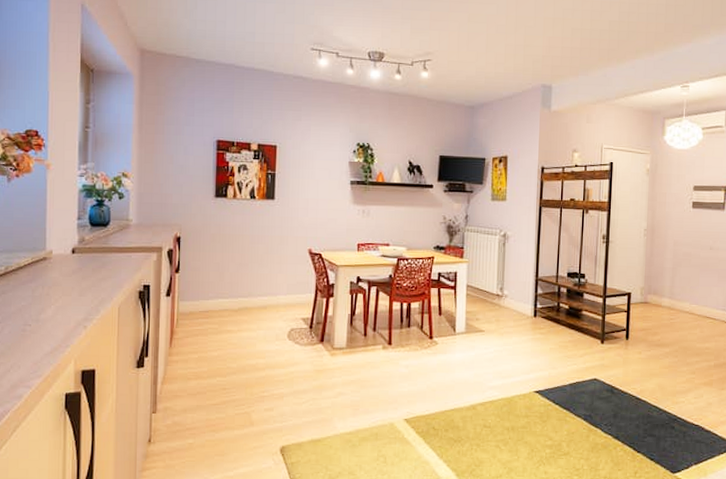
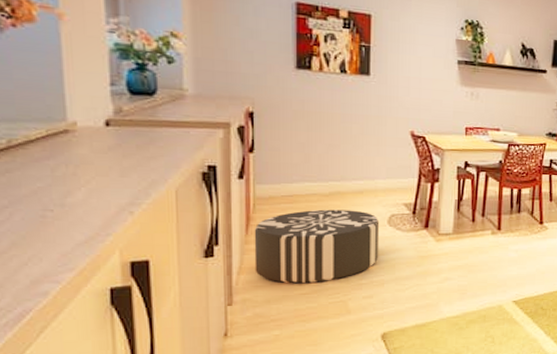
pouf: none [175,324,281,395] -> present [254,209,380,284]

